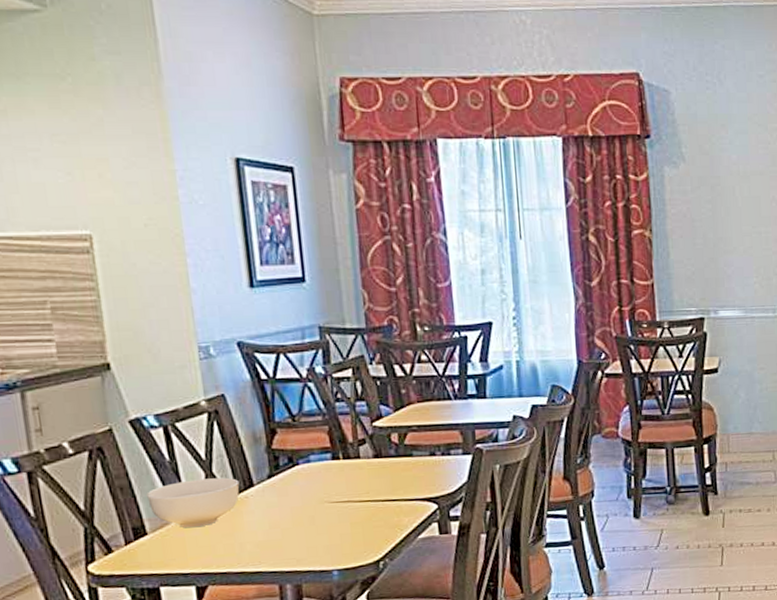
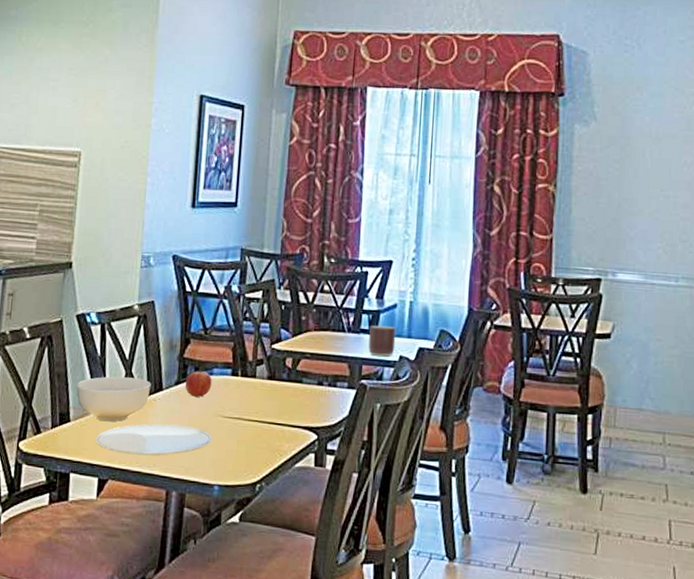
plate: none [183,517,322,558] -> present [95,423,212,456]
fruit: none [279,458,311,487] -> present [185,369,212,397]
mug: none [477,387,507,419] -> present [368,325,396,357]

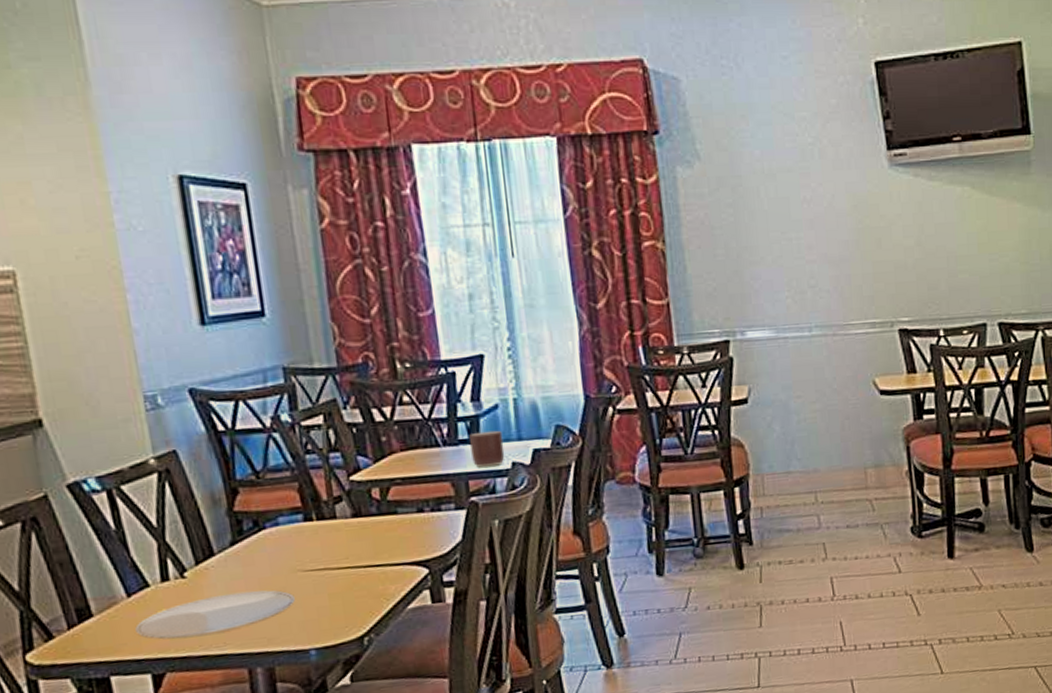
bowl: present [76,376,152,422] -> none [90,546,198,608]
fruit: present [185,369,212,397] -> none [243,521,281,555]

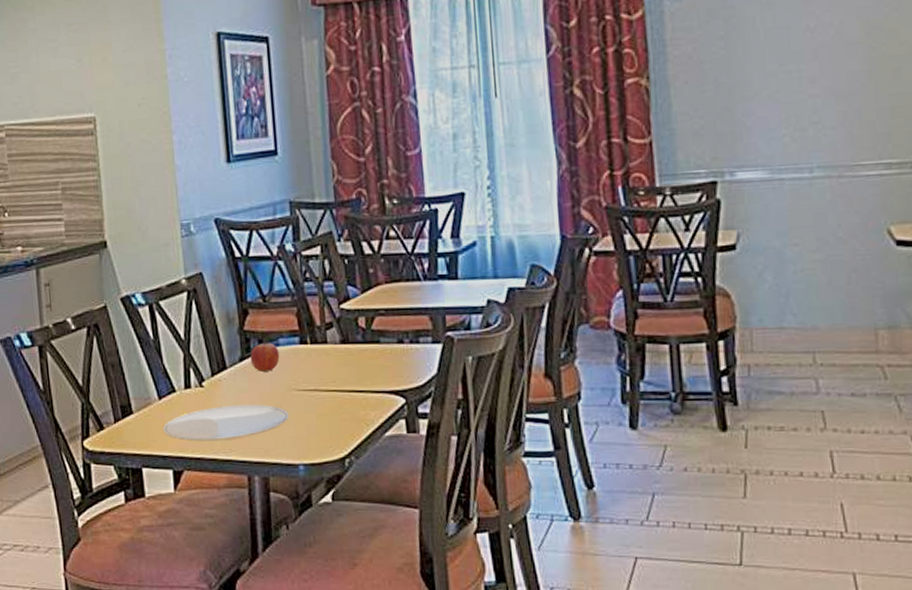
fruit: none [243,521,281,555] -> present [250,340,280,372]
mug: present [469,430,505,468] -> none [448,267,481,303]

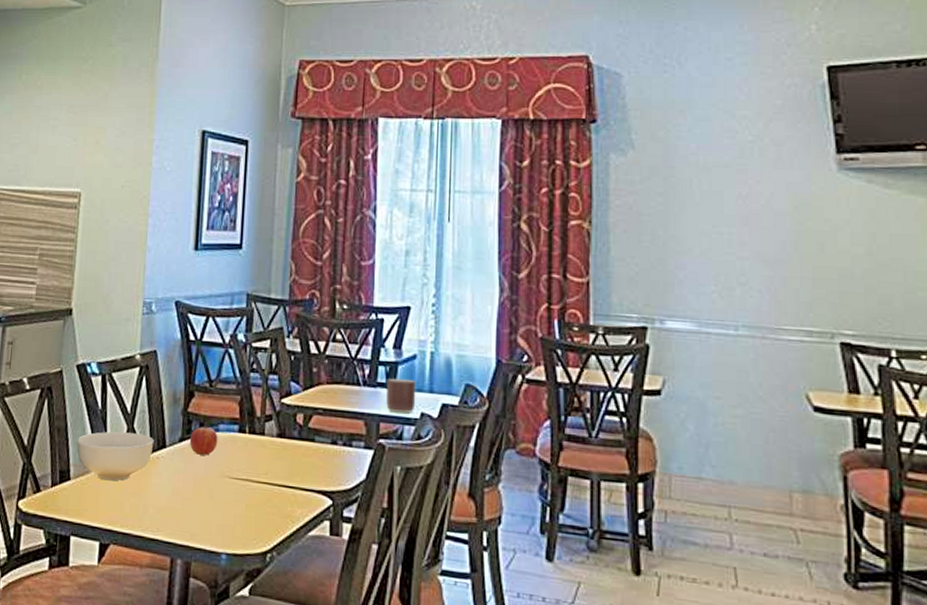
bowl: none [133,358,214,409] -> present [77,431,154,481]
plate: present [163,404,289,442] -> none [97,484,219,520]
mug: none [448,267,481,303] -> present [386,378,416,414]

